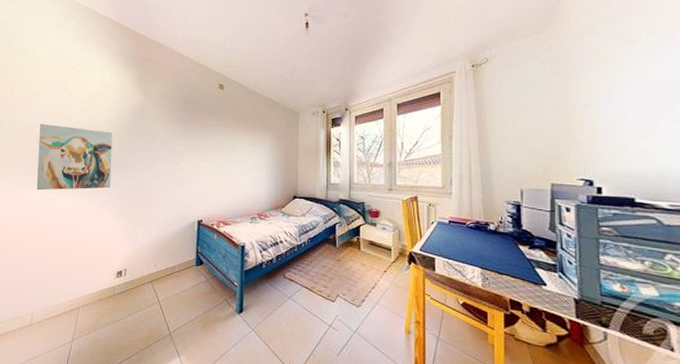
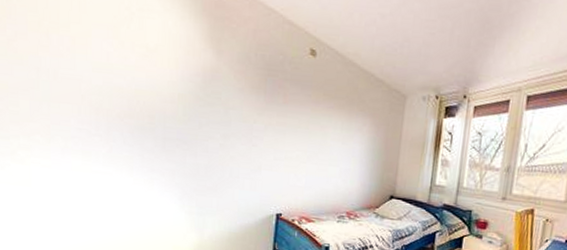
wall art: present [36,123,112,191] -> none [84,78,176,167]

